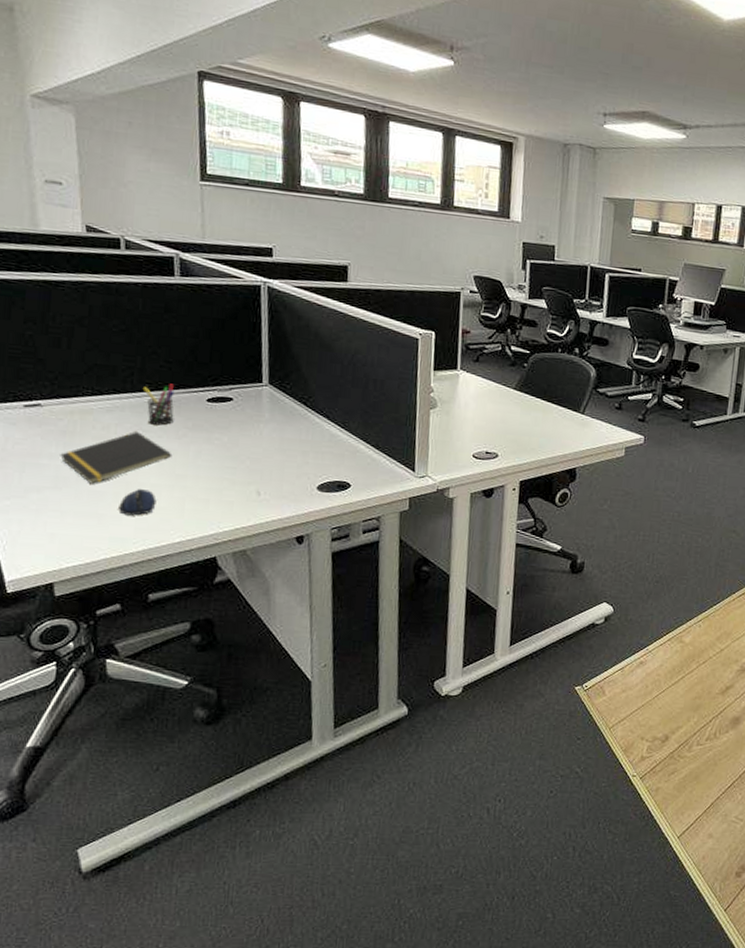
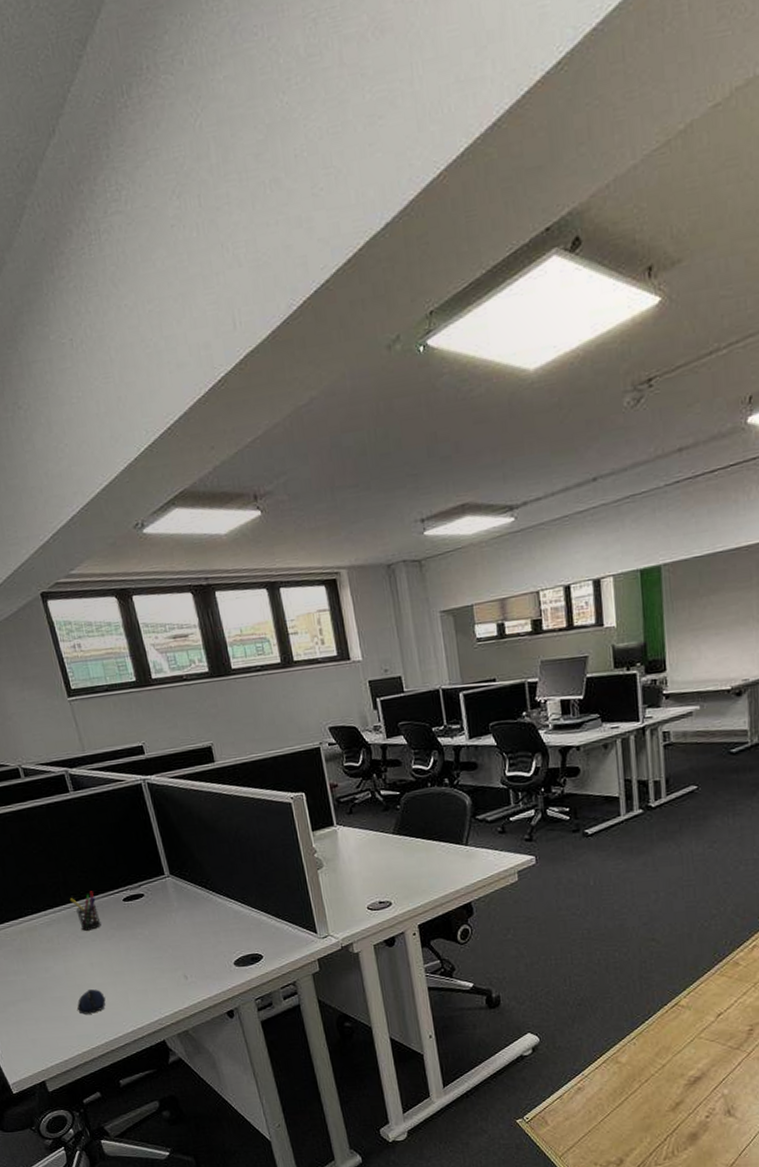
notepad: present [60,432,173,484] -> none [21,939,108,992]

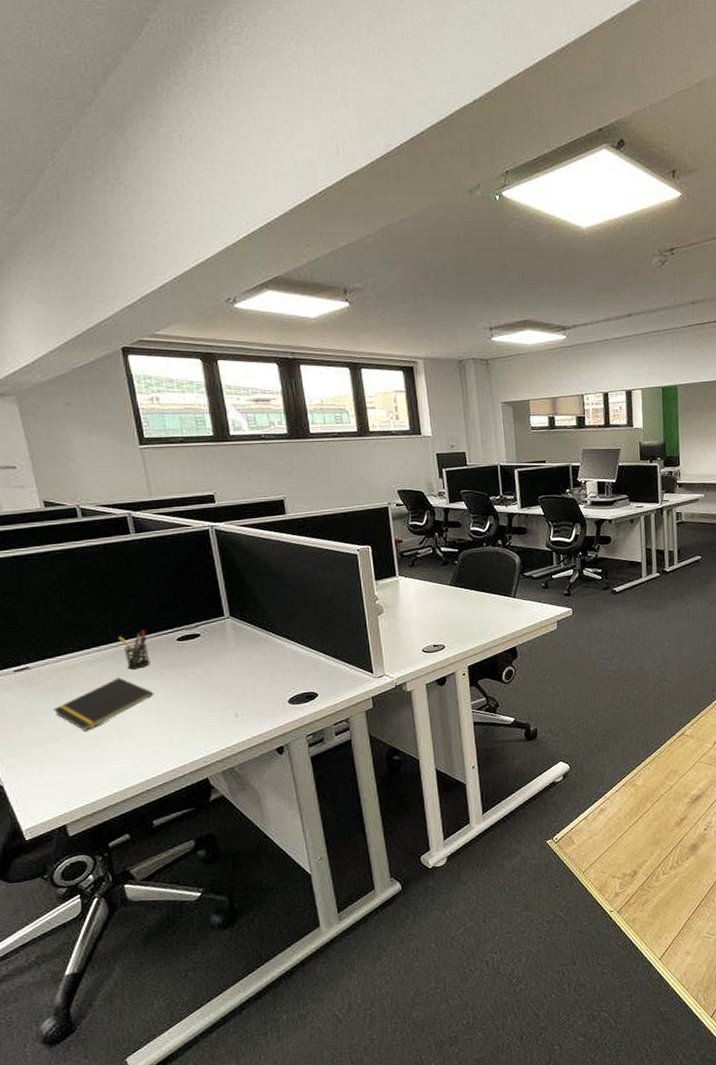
notepad: none [21,939,108,992] -> present [53,678,154,731]
computer mouse: present [77,989,106,1014] -> none [113,728,147,754]

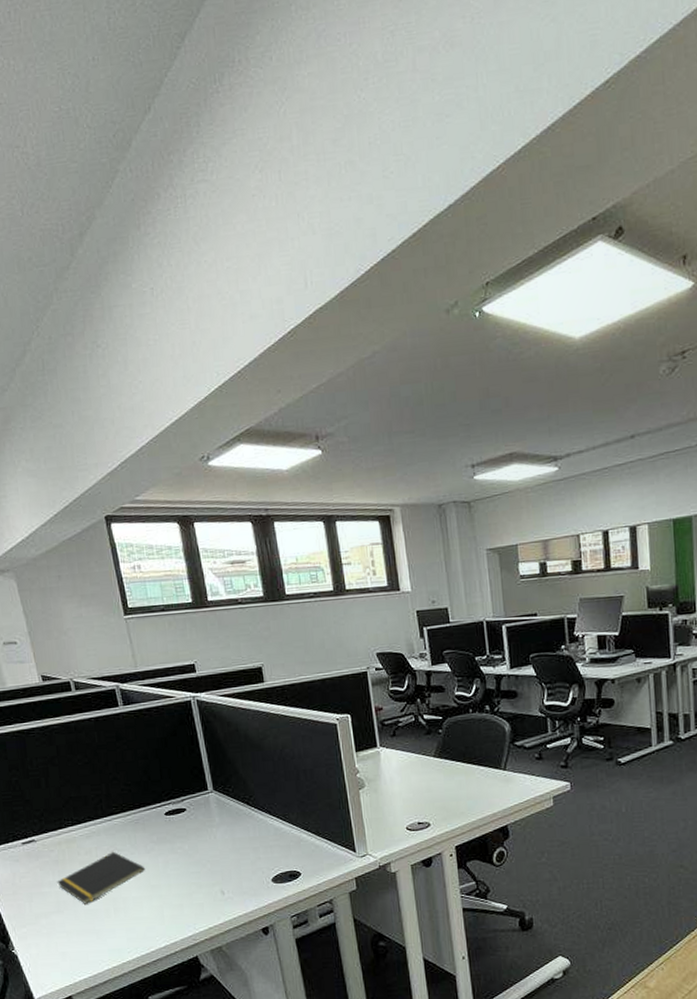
pen holder: present [117,630,150,669] -> none [111,804,141,844]

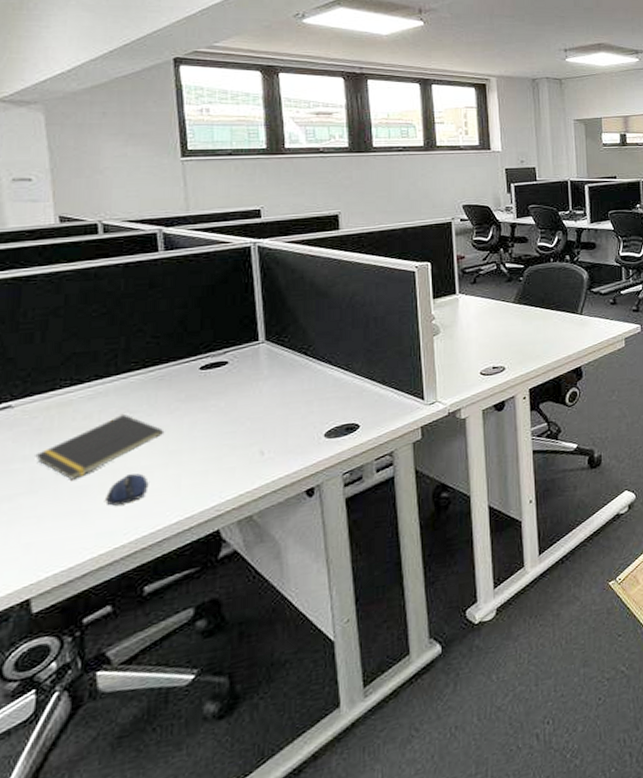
computer mouse: none [111,903,140,928] -> present [105,473,149,506]

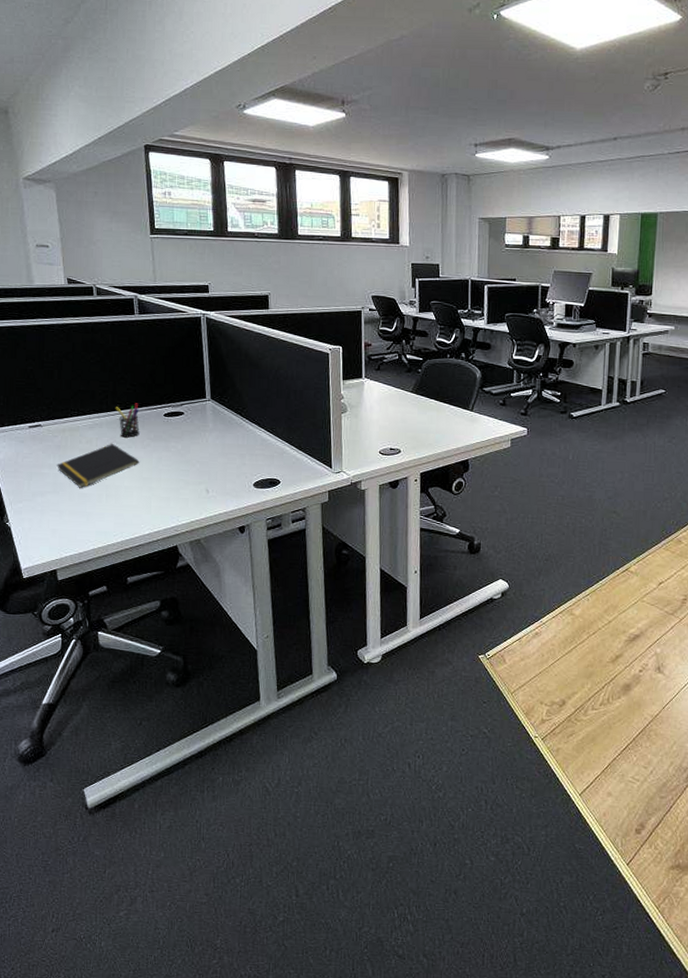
computer mouse: present [105,473,149,506] -> none [102,491,130,513]
pen holder: none [128,358,165,404] -> present [115,403,140,438]

